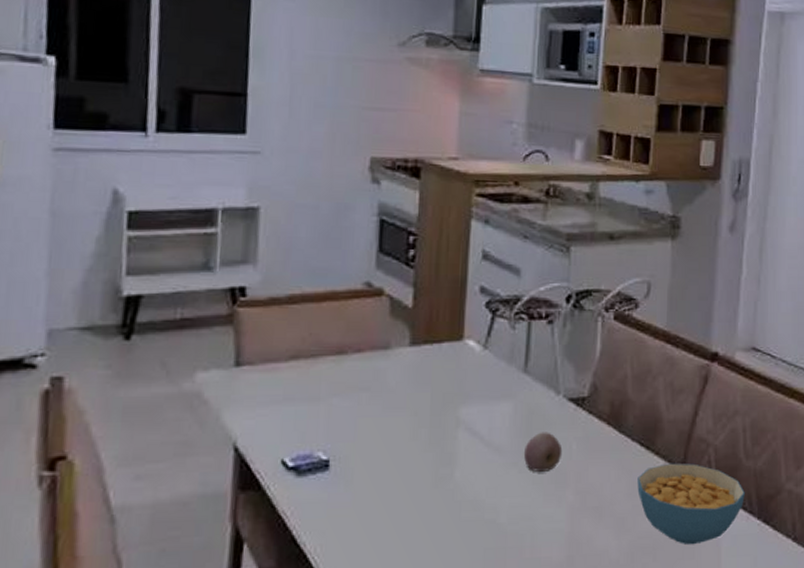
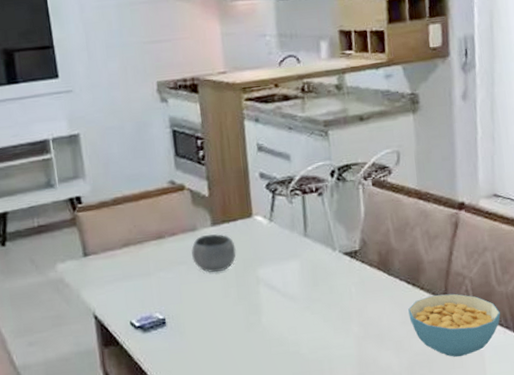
bowl: none [378,355,436,406] -> present [191,234,236,273]
fruit: present [523,432,563,472] -> none [313,280,345,312]

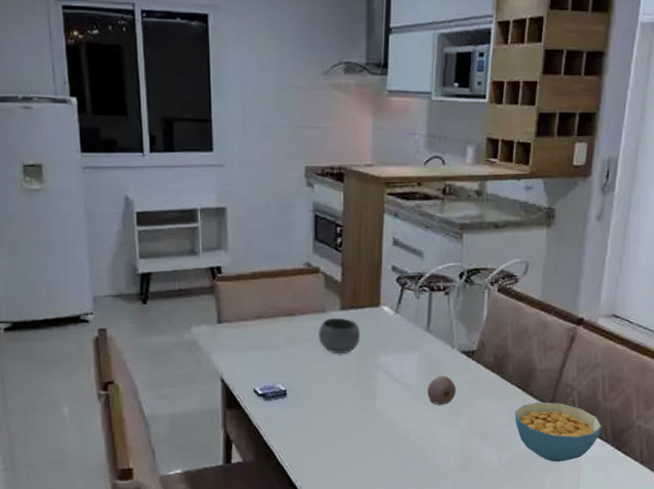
fruit: none [313,280,345,312] -> present [427,375,457,404]

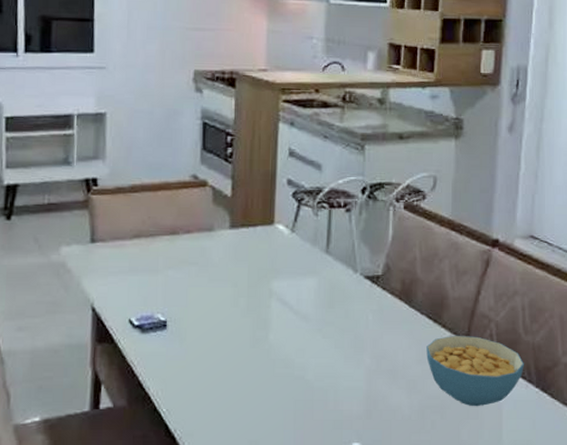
bowl: present [319,317,360,354] -> none [205,236,252,279]
fruit: present [427,375,457,404] -> none [326,304,360,338]

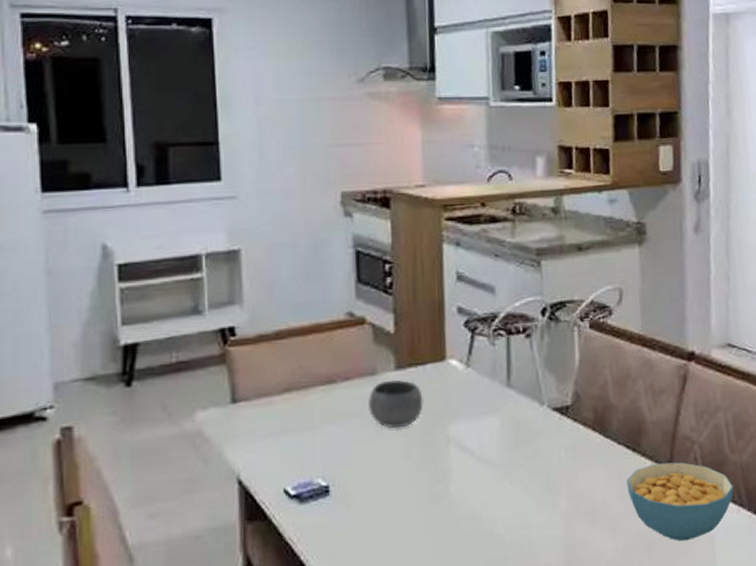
bowl: none [205,236,252,279] -> present [368,380,424,429]

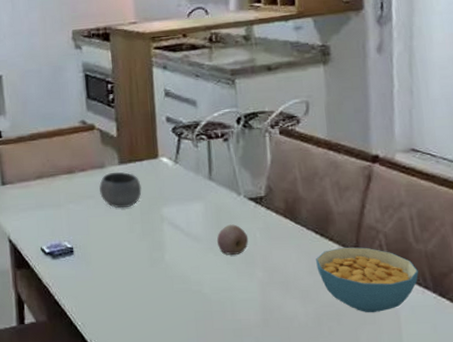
fruit: none [514,442,552,482] -> present [216,224,249,255]

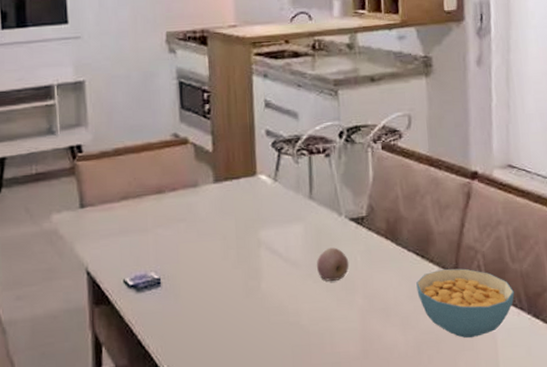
bowl: present [99,172,142,209] -> none [192,191,238,233]

